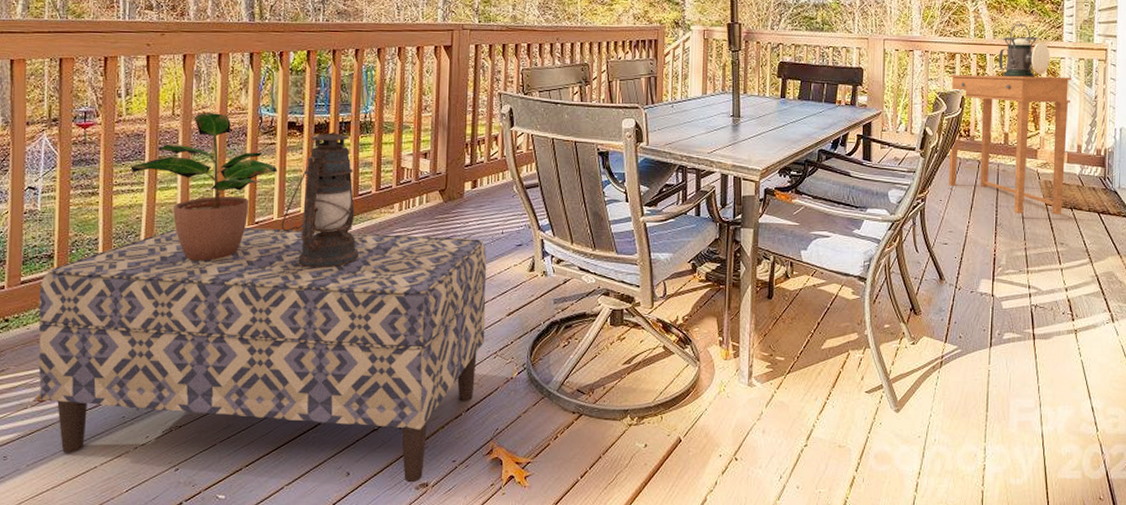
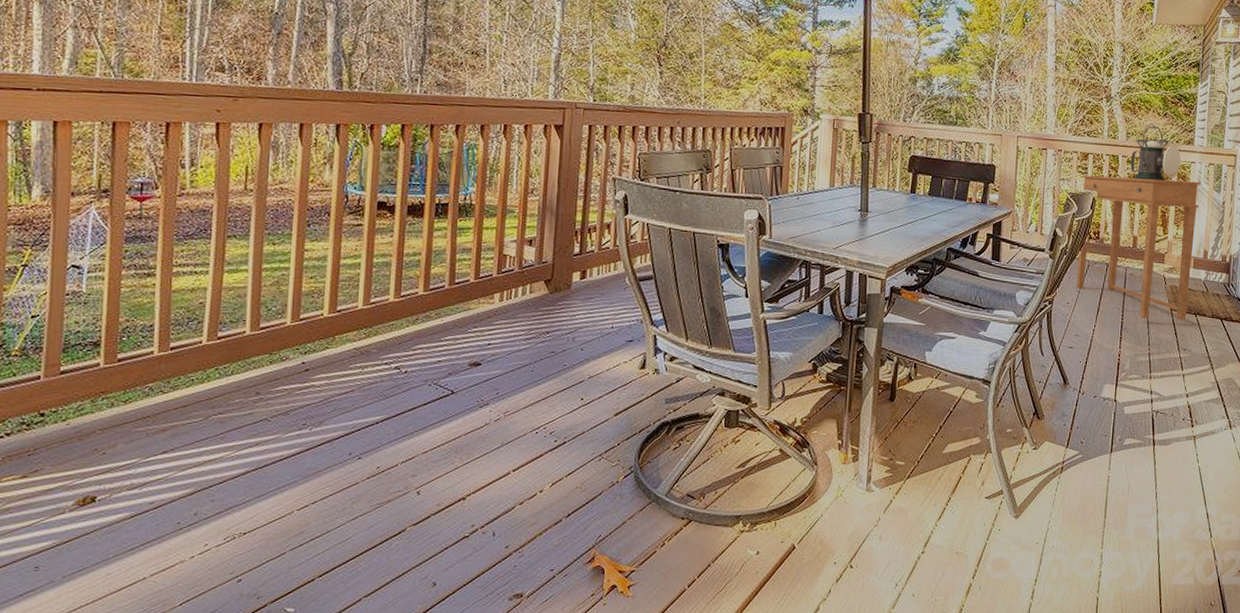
bench: present [38,228,487,483] -> none [79,316,595,593]
potted plant: present [130,113,278,261] -> none [194,188,364,352]
lantern: present [281,131,360,268] -> none [366,213,454,362]

